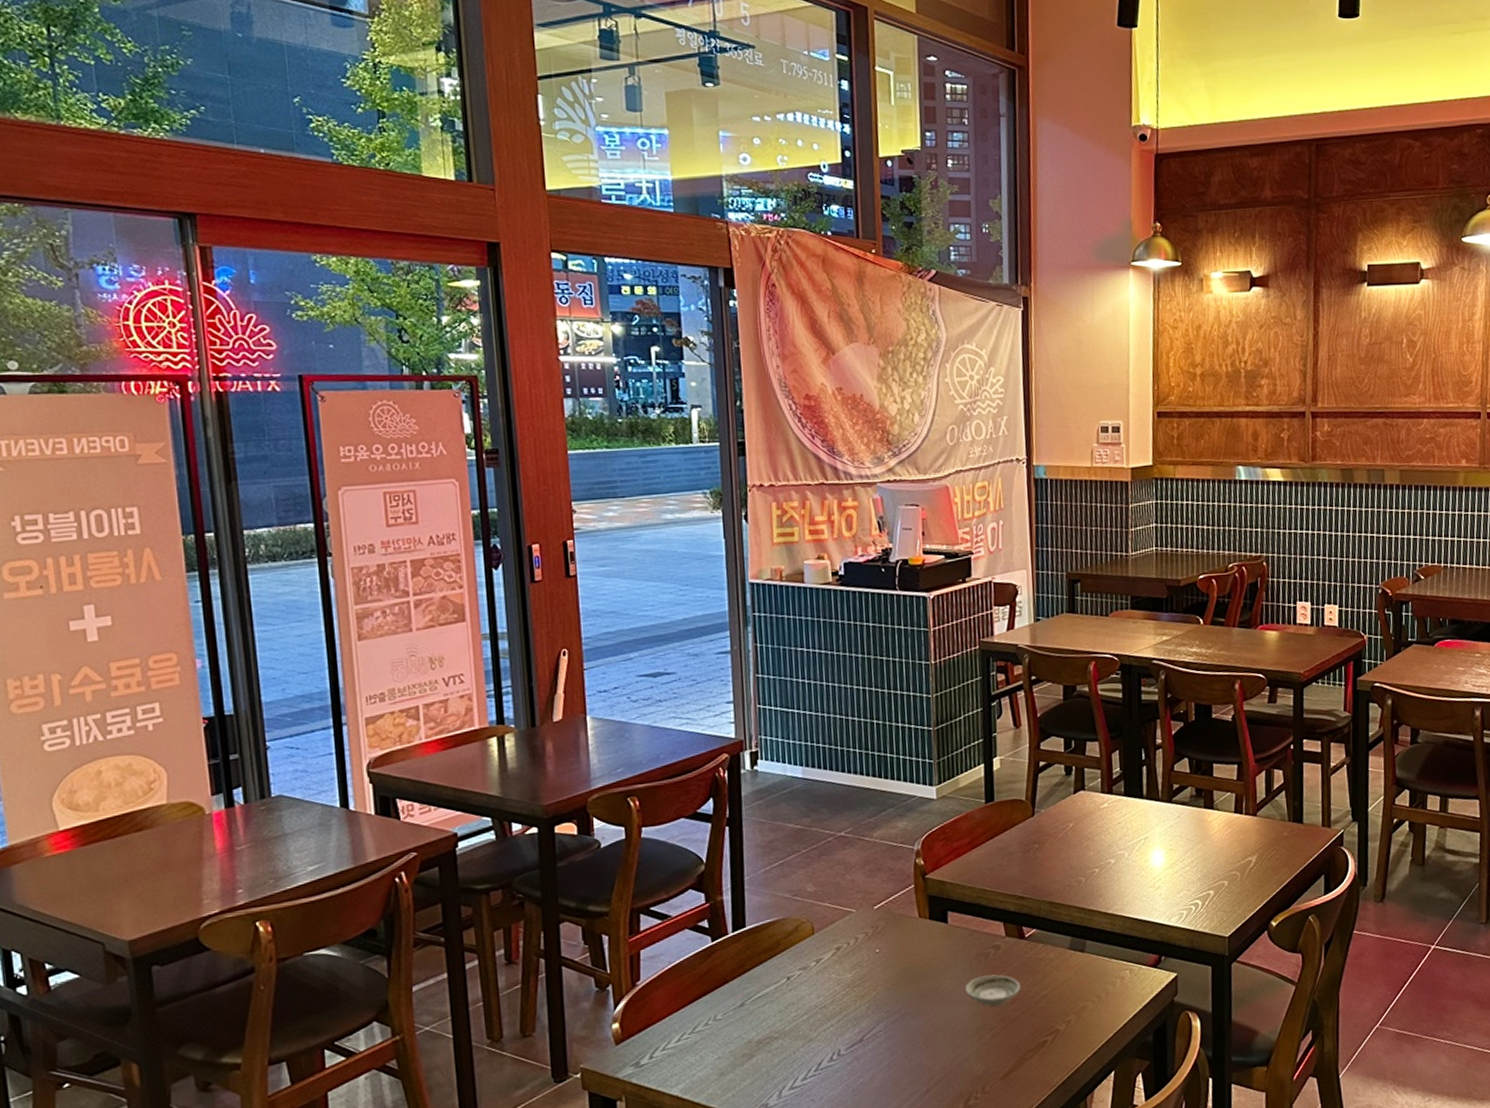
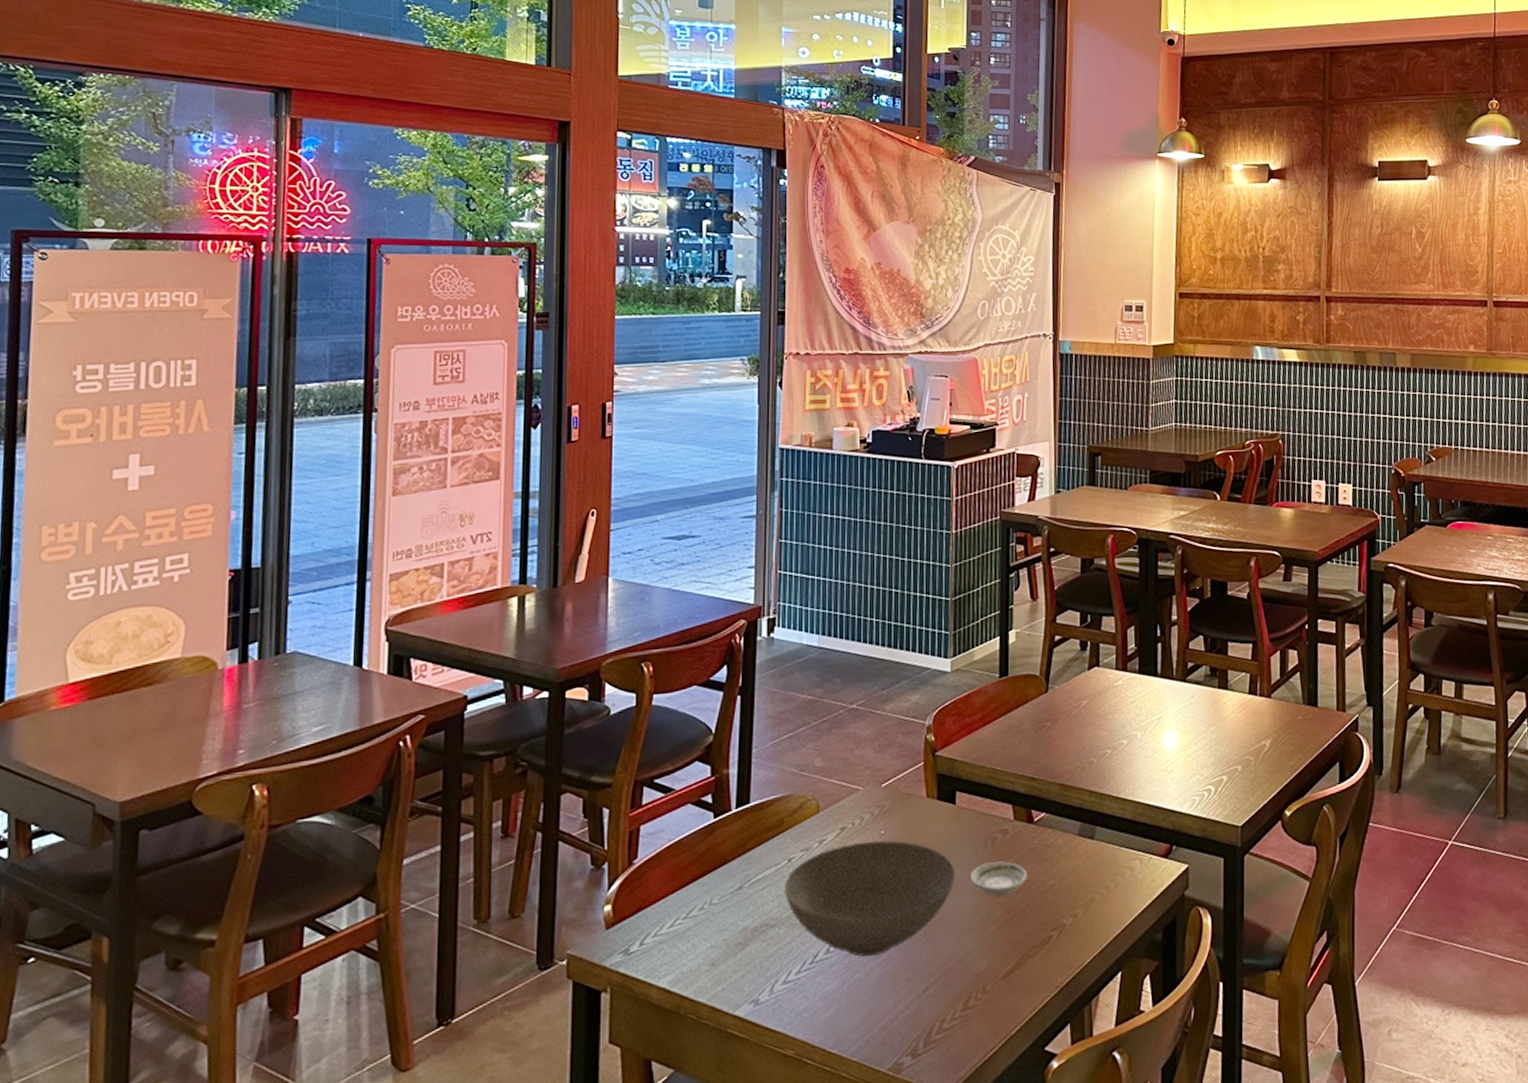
bowl: none [785,958,951,1064] -> present [785,840,956,957]

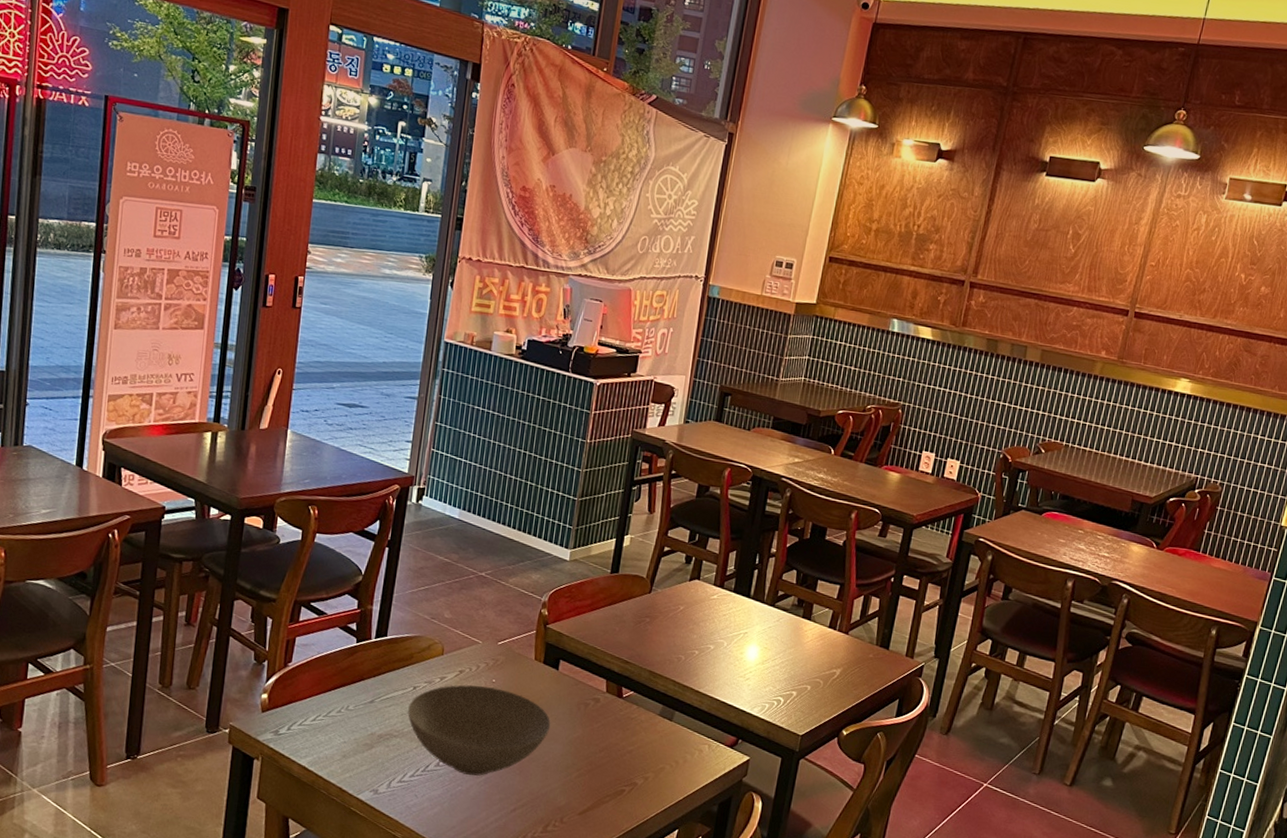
saucer: present [970,861,1028,897] -> none [562,722,611,751]

